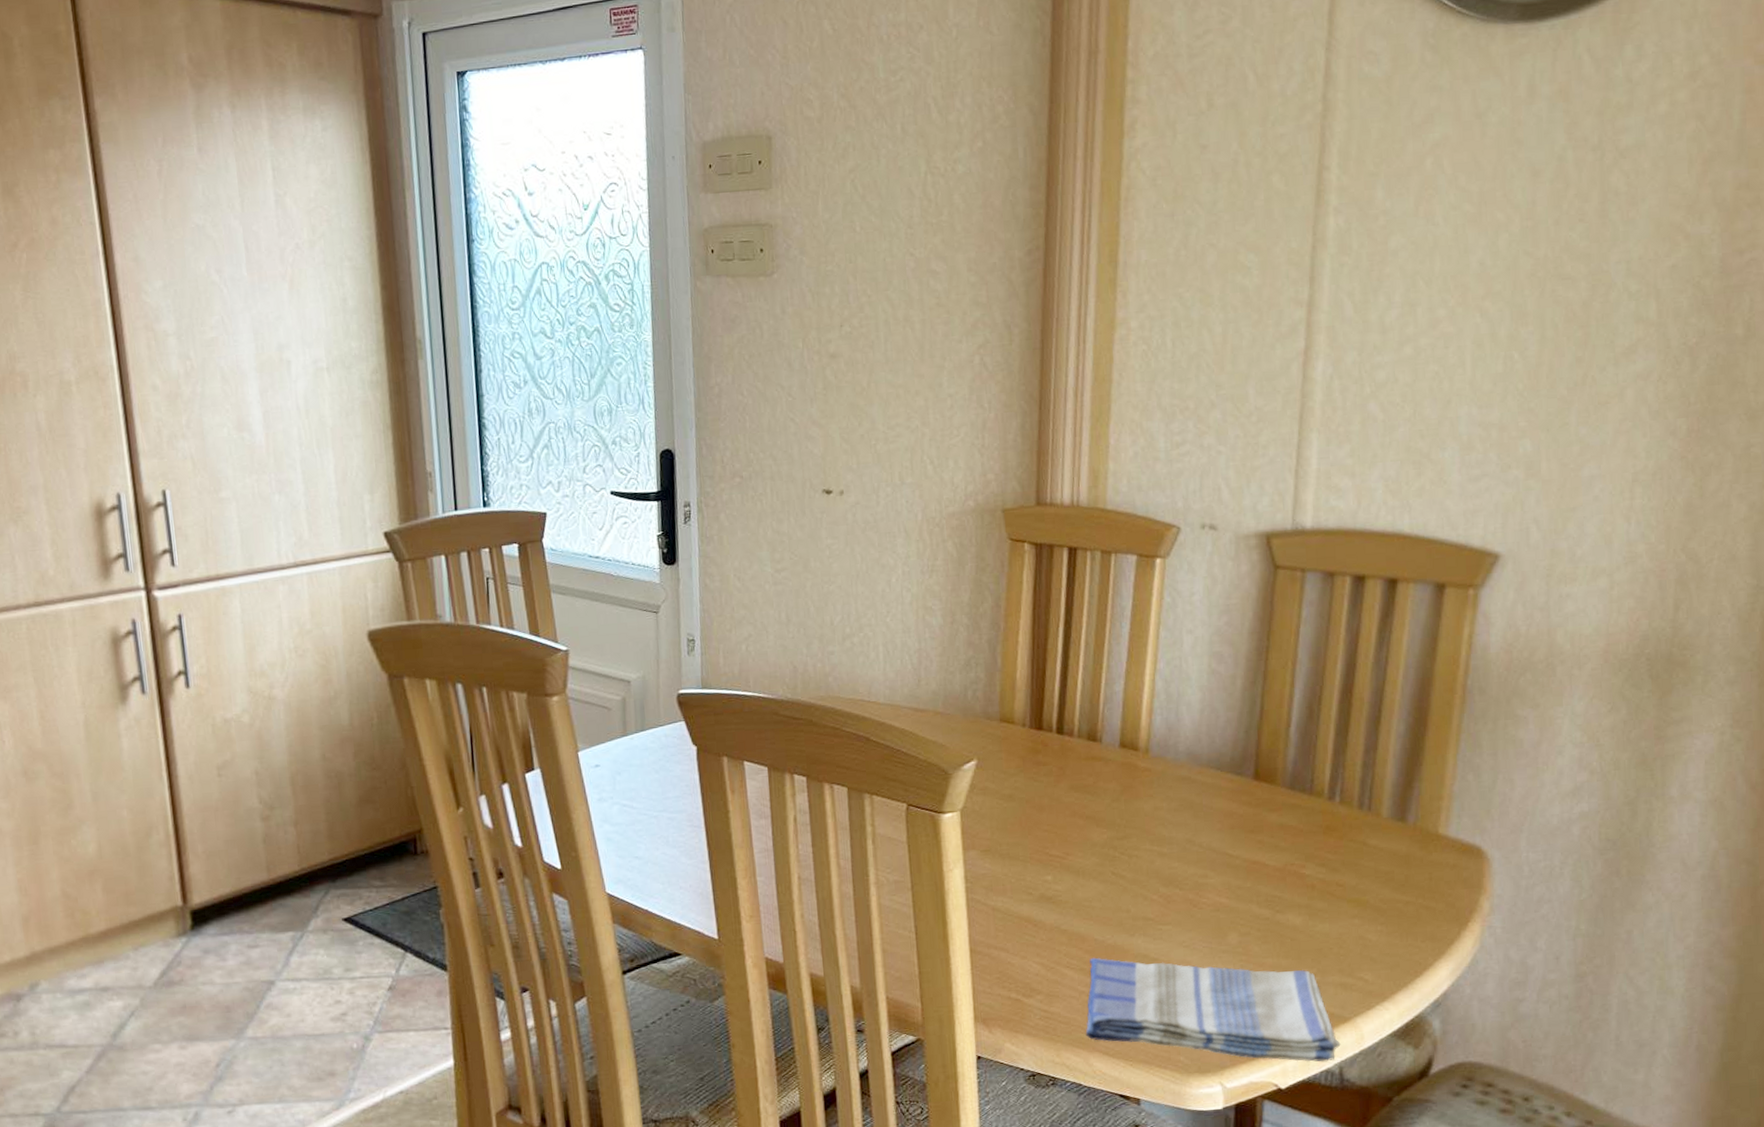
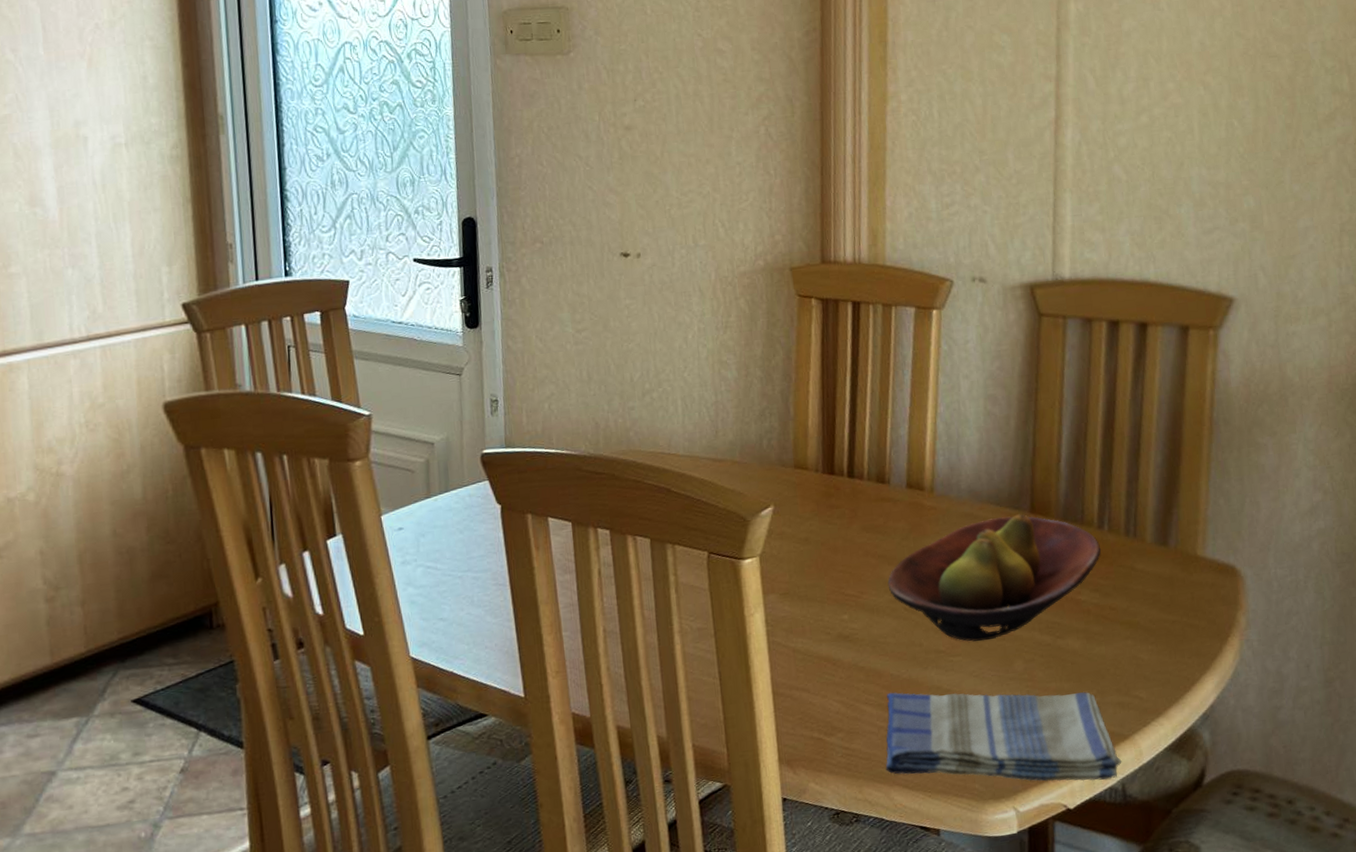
fruit bowl: none [1095,780,1331,911] -> present [887,514,1102,642]

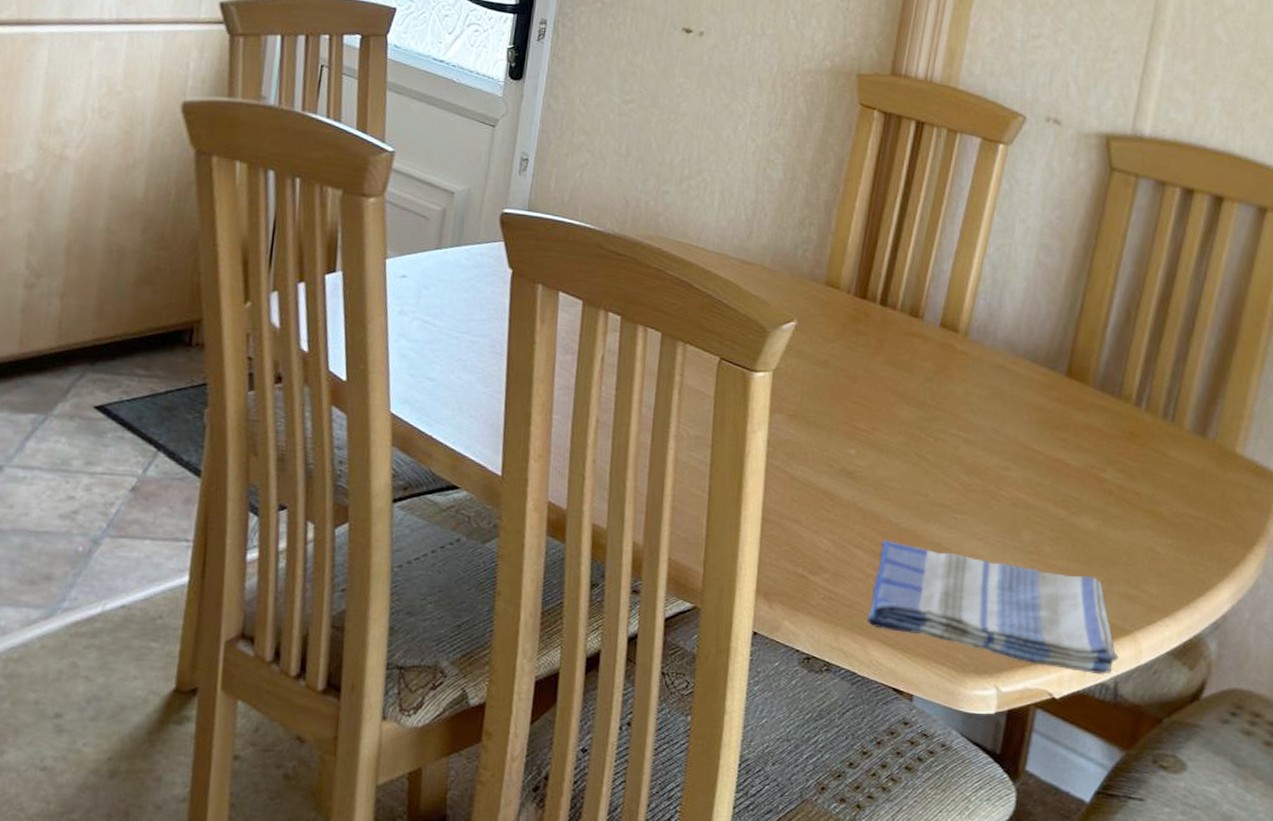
fruit bowl: present [887,514,1102,642] -> none [902,374,1135,504]

